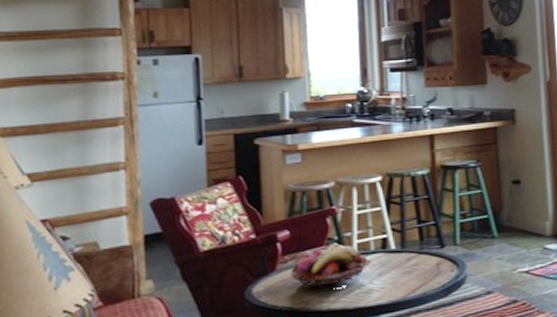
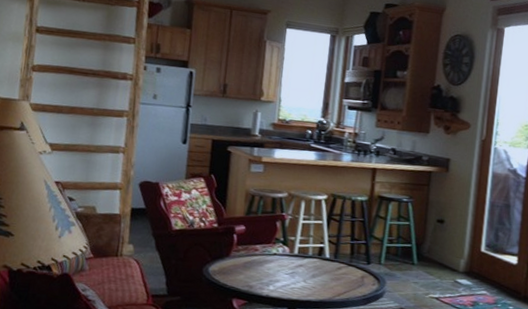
fruit basket: present [290,246,373,289] -> none [241,246,309,279]

